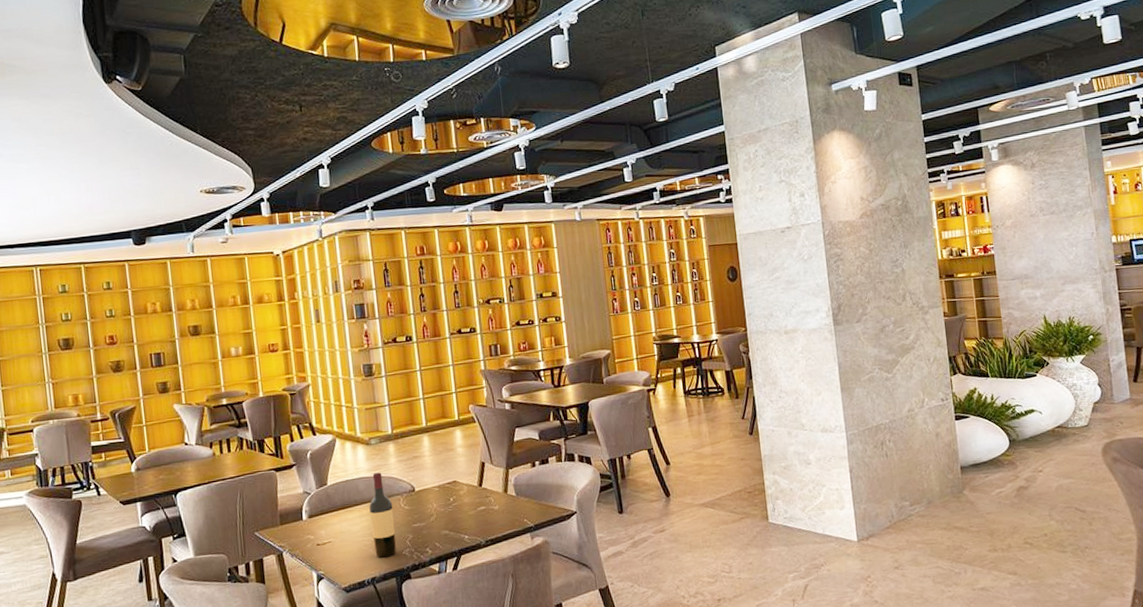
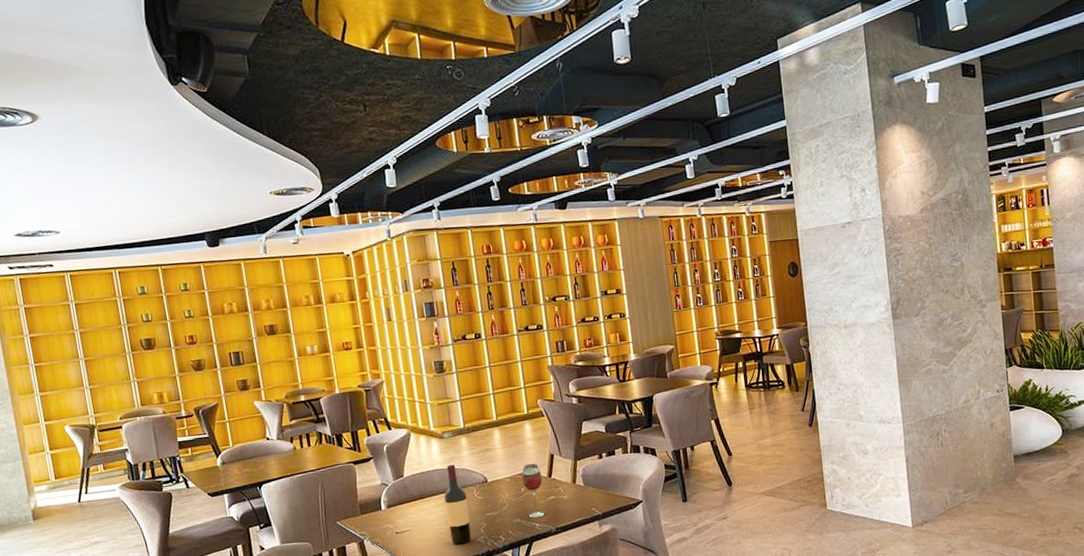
wineglass: none [450,471,475,530] -> present [521,463,546,518]

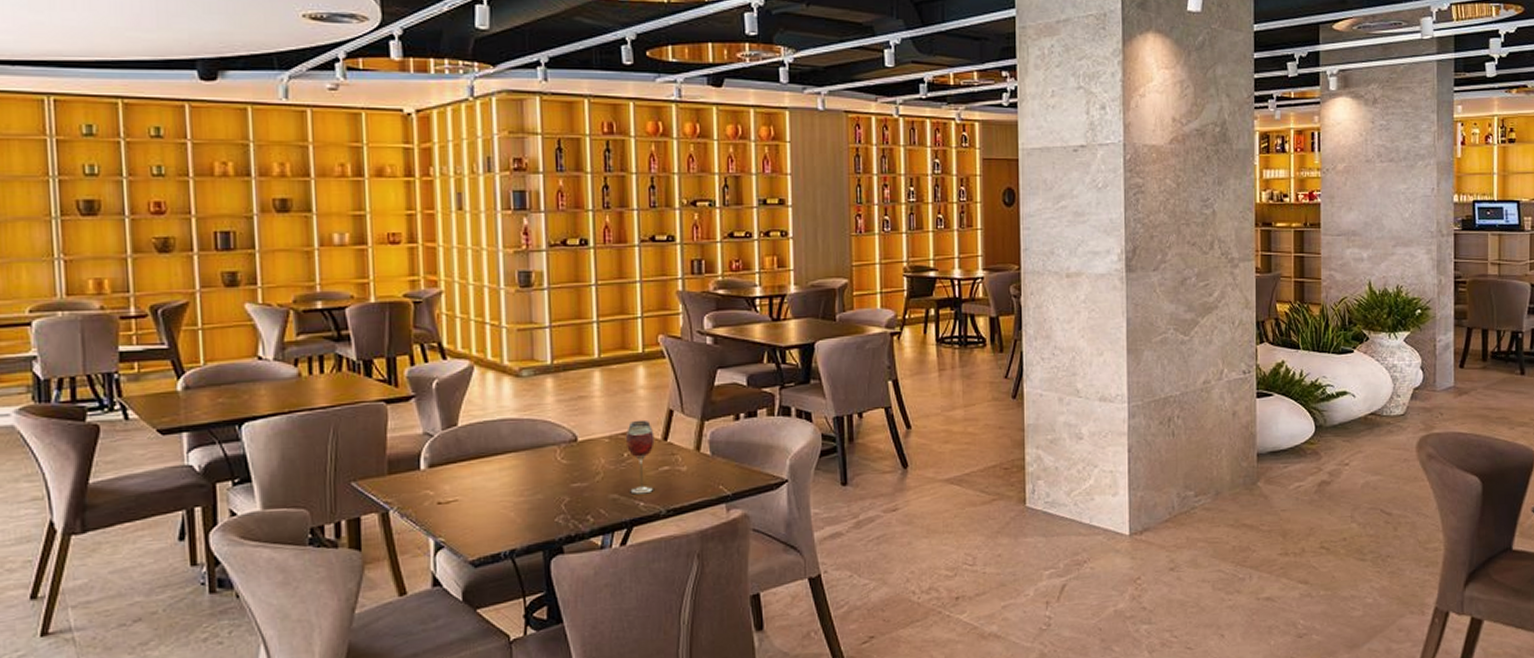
wine bottle: present [444,464,471,545] -> none [513,413,547,525]

